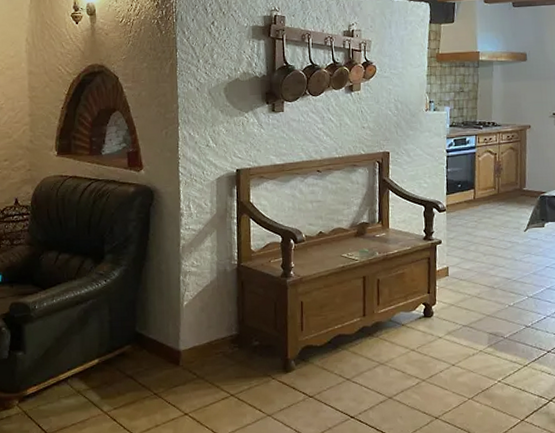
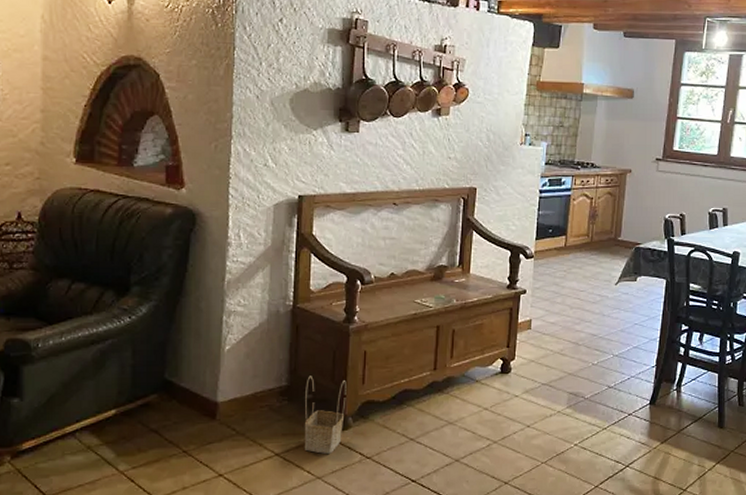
basket: none [252,325,288,394] -> present [304,376,346,454]

